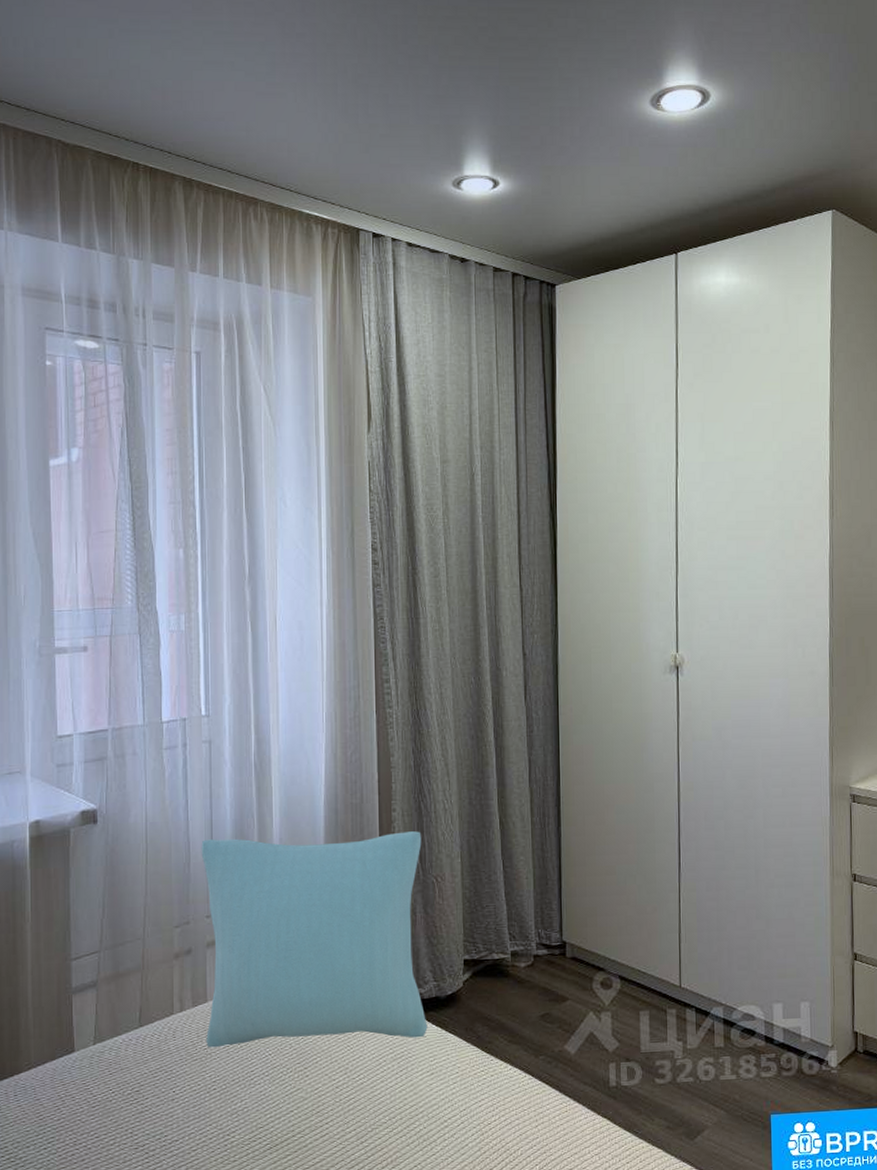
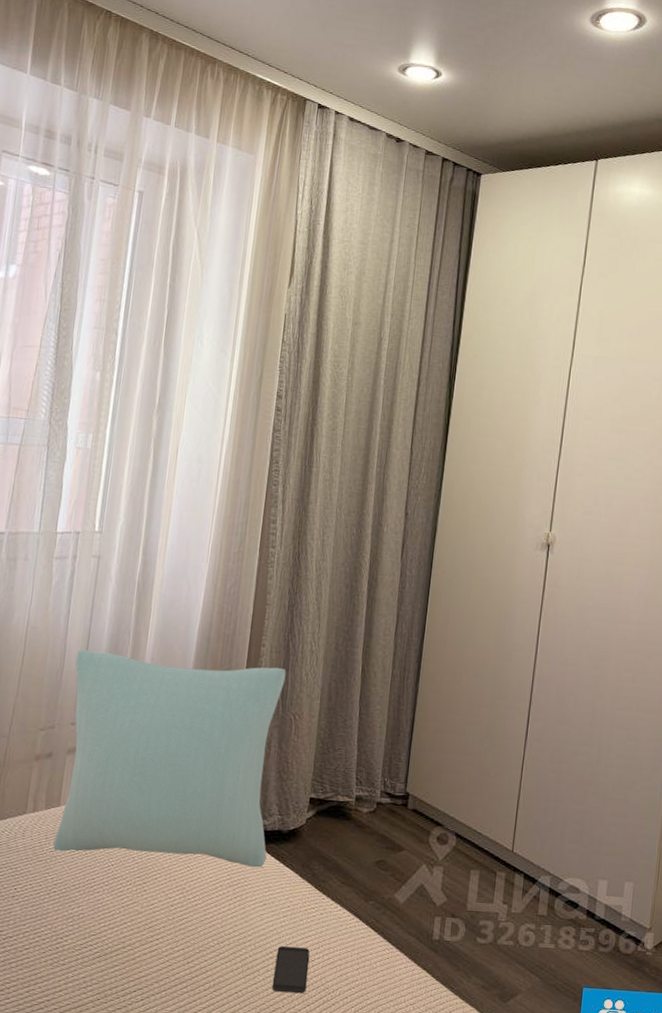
mobile phone: none [451,1112,487,1160] -> present [271,946,310,994]

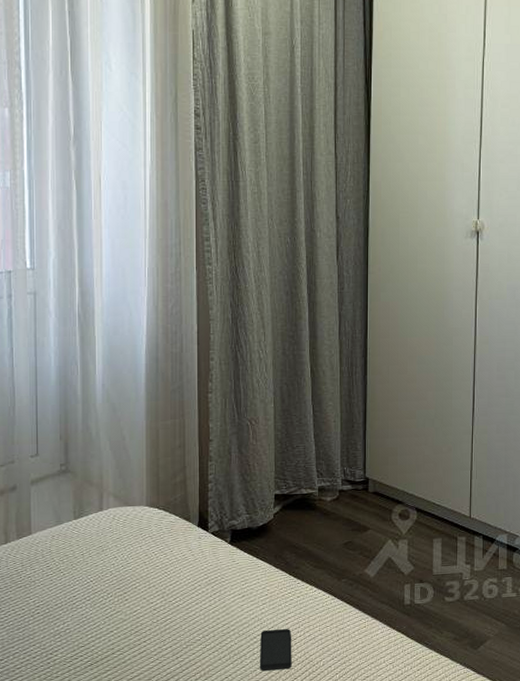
pillow: present [53,649,286,868] -> none [26,378,240,576]

